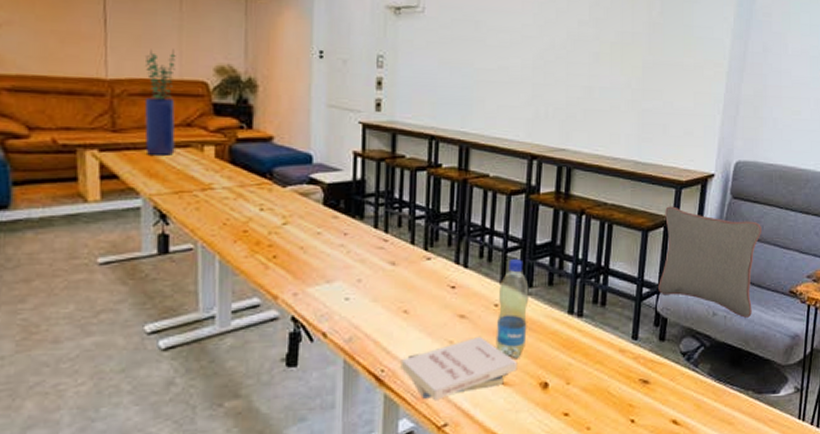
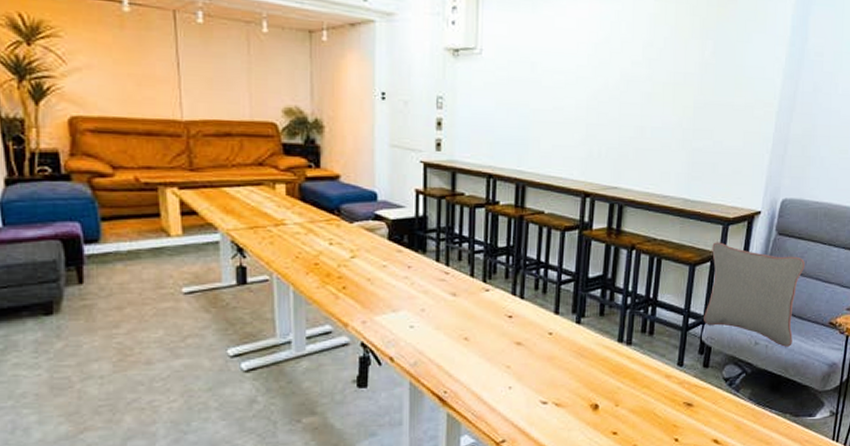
vase: present [144,48,176,155] -> none [218,91,249,193]
books: present [400,336,518,400] -> none [462,361,570,419]
bottle: present [495,259,529,359] -> none [550,291,581,383]

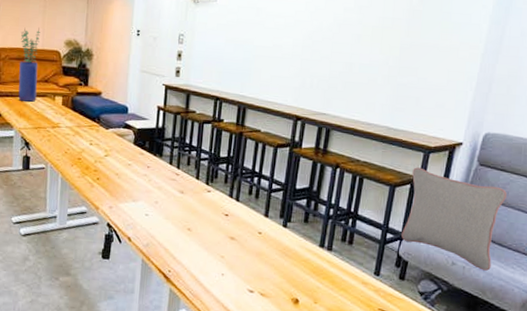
vase: none [218,91,249,193] -> present [18,27,40,102]

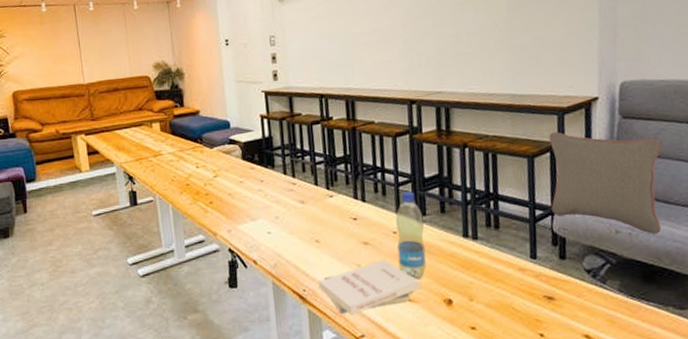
vase: present [18,27,40,102] -> none [107,55,133,134]
books: none [183,255,274,299] -> present [318,259,421,314]
bottle: none [257,198,288,277] -> present [395,191,427,279]

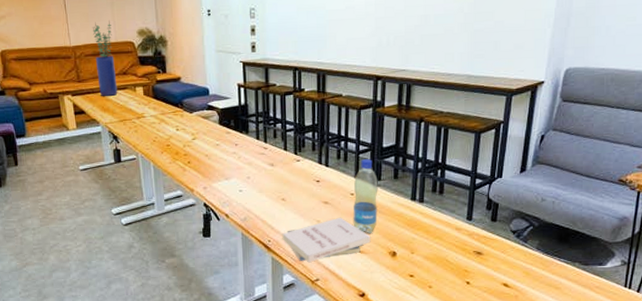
vase: none [107,55,133,134] -> present [93,20,118,96]
pillow: present [549,132,662,234] -> none [490,111,592,203]

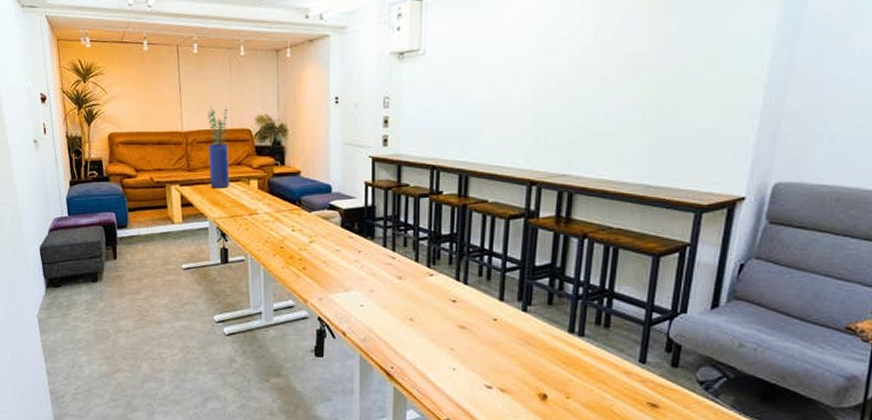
books: present [282,217,371,262] -> none [407,346,516,397]
bottle: present [353,159,378,234] -> none [494,279,528,370]

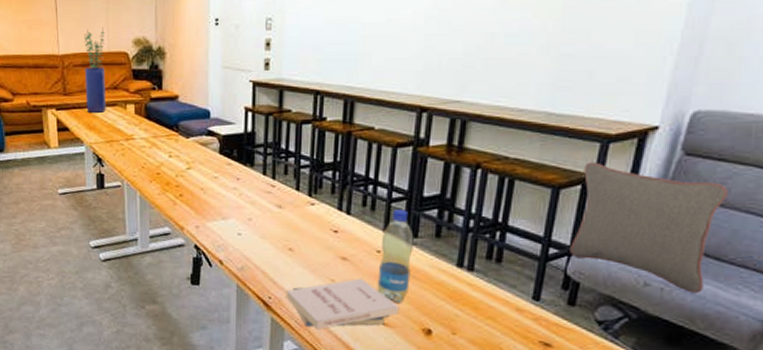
books: none [407,346,516,397] -> present [286,278,399,329]
bottle: none [494,279,528,370] -> present [377,209,414,304]
pillow: none [671,231,809,352] -> present [570,162,729,293]

